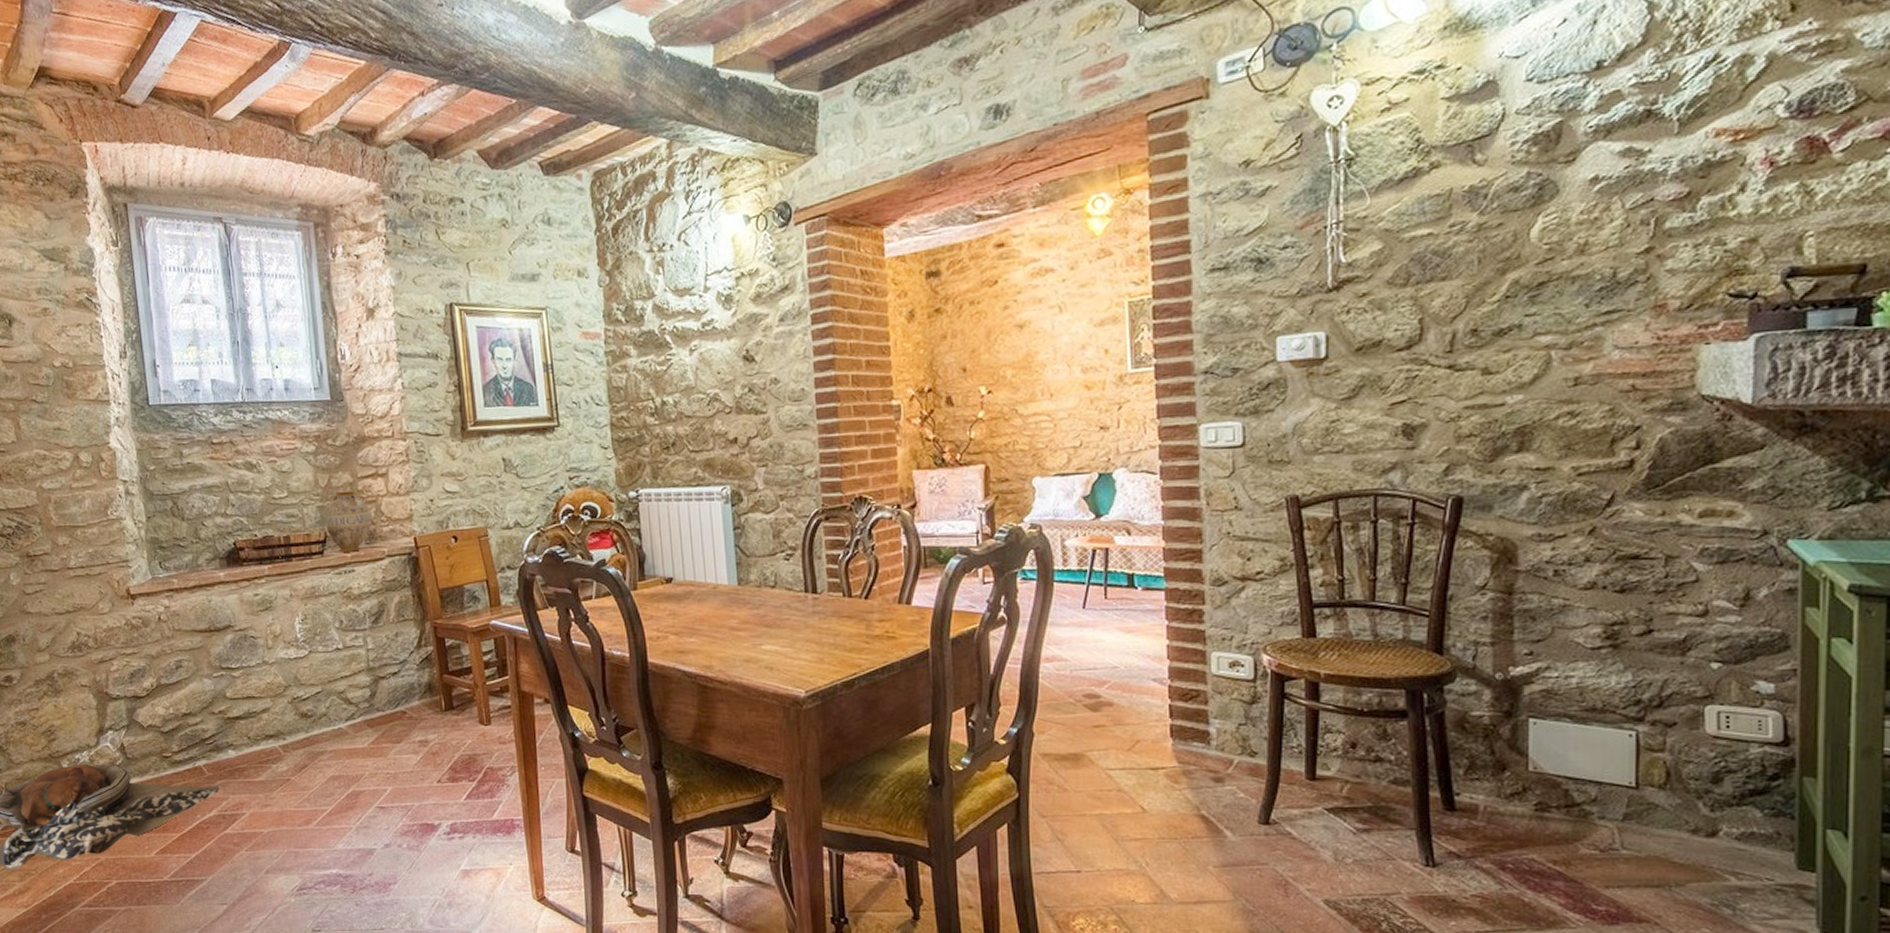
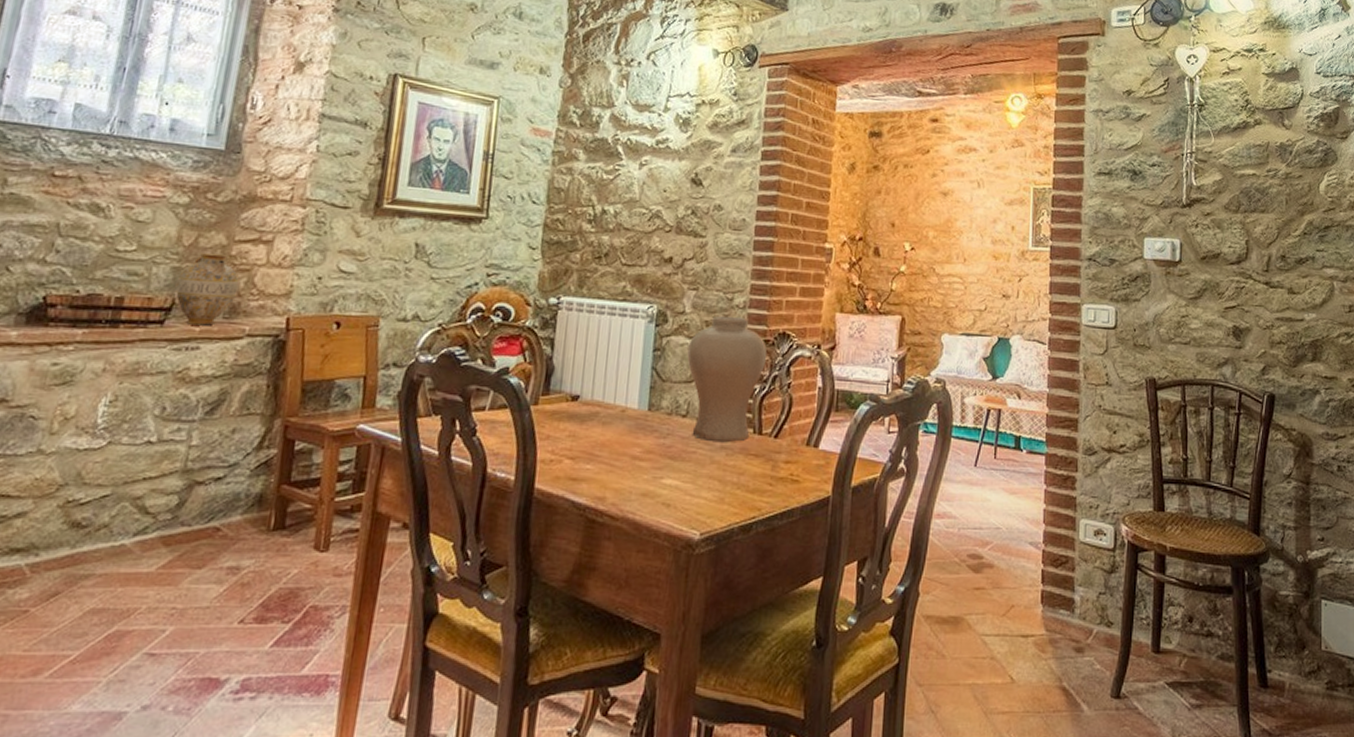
vase: none [766,486,847,608] -> present [687,315,768,443]

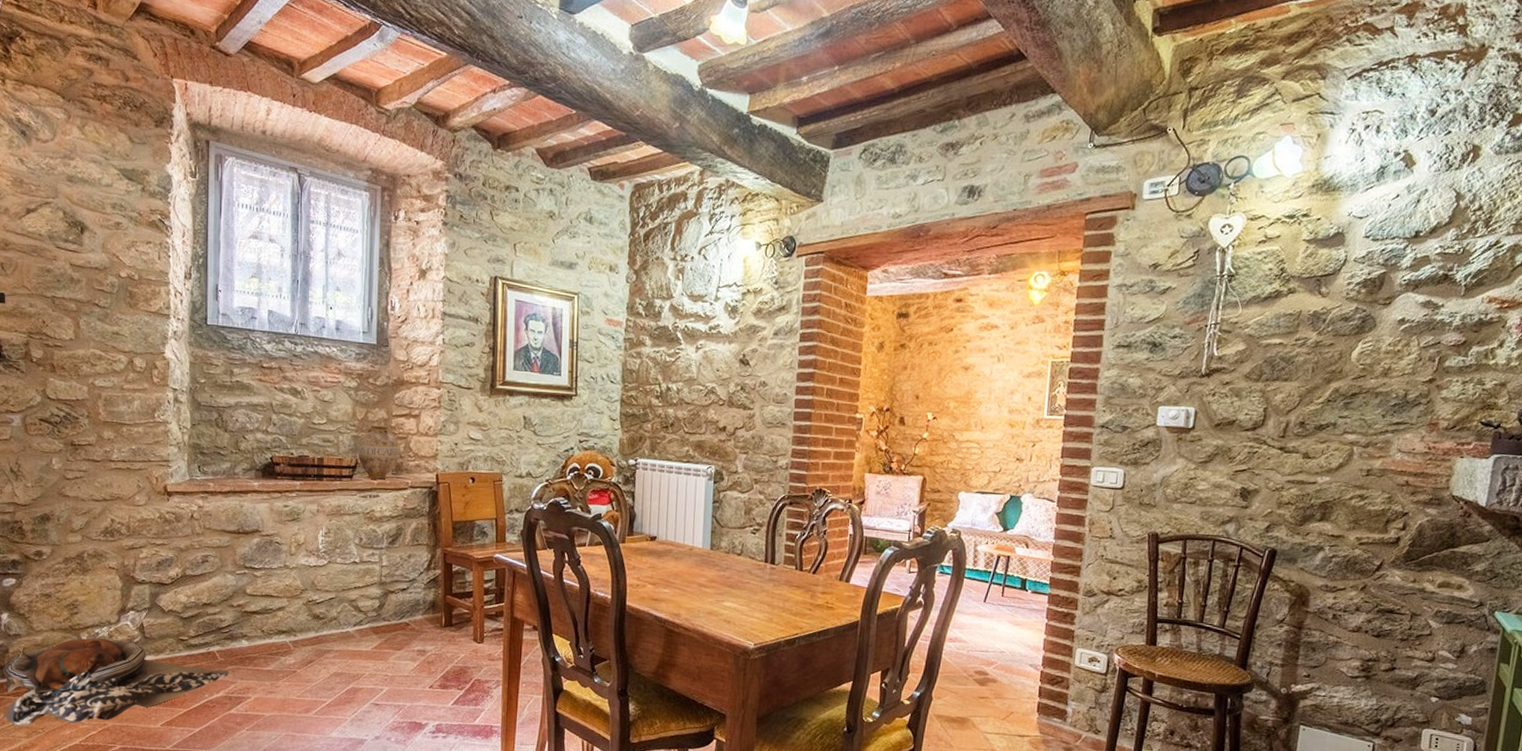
vase: present [687,315,768,443] -> none [740,475,807,576]

